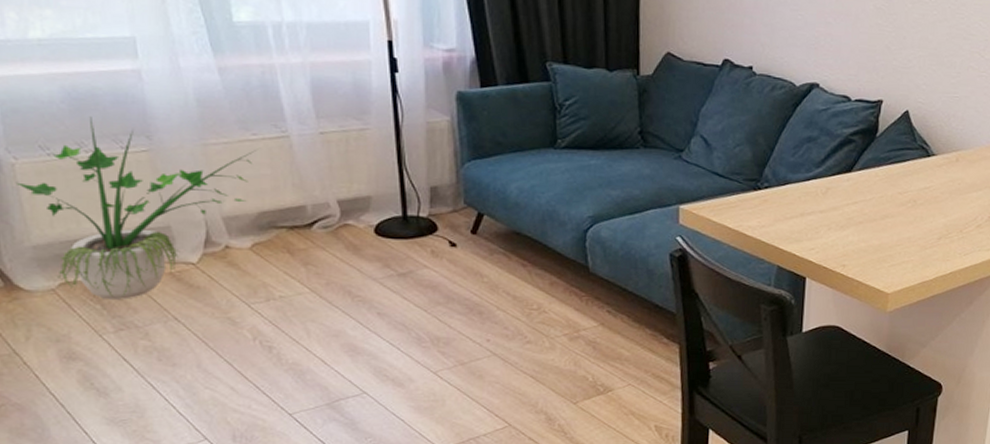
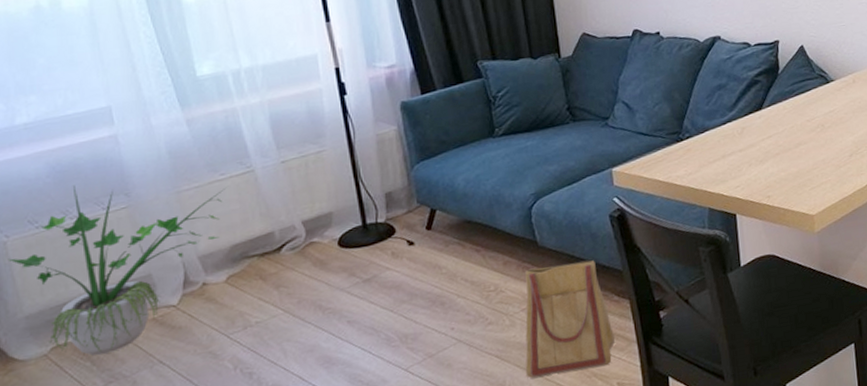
shopping bag: none [560,294,659,407] -> present [525,260,616,379]

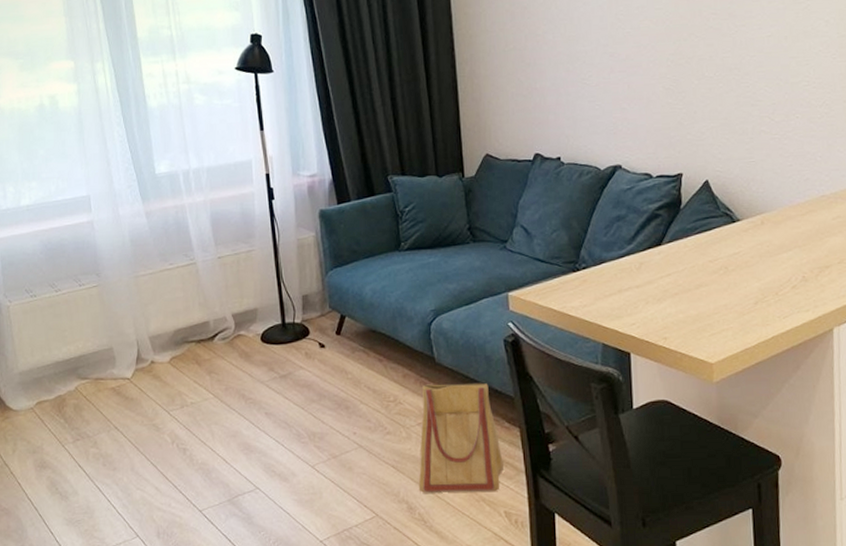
potted plant: present [7,185,226,356] -> none [9,262,173,414]

